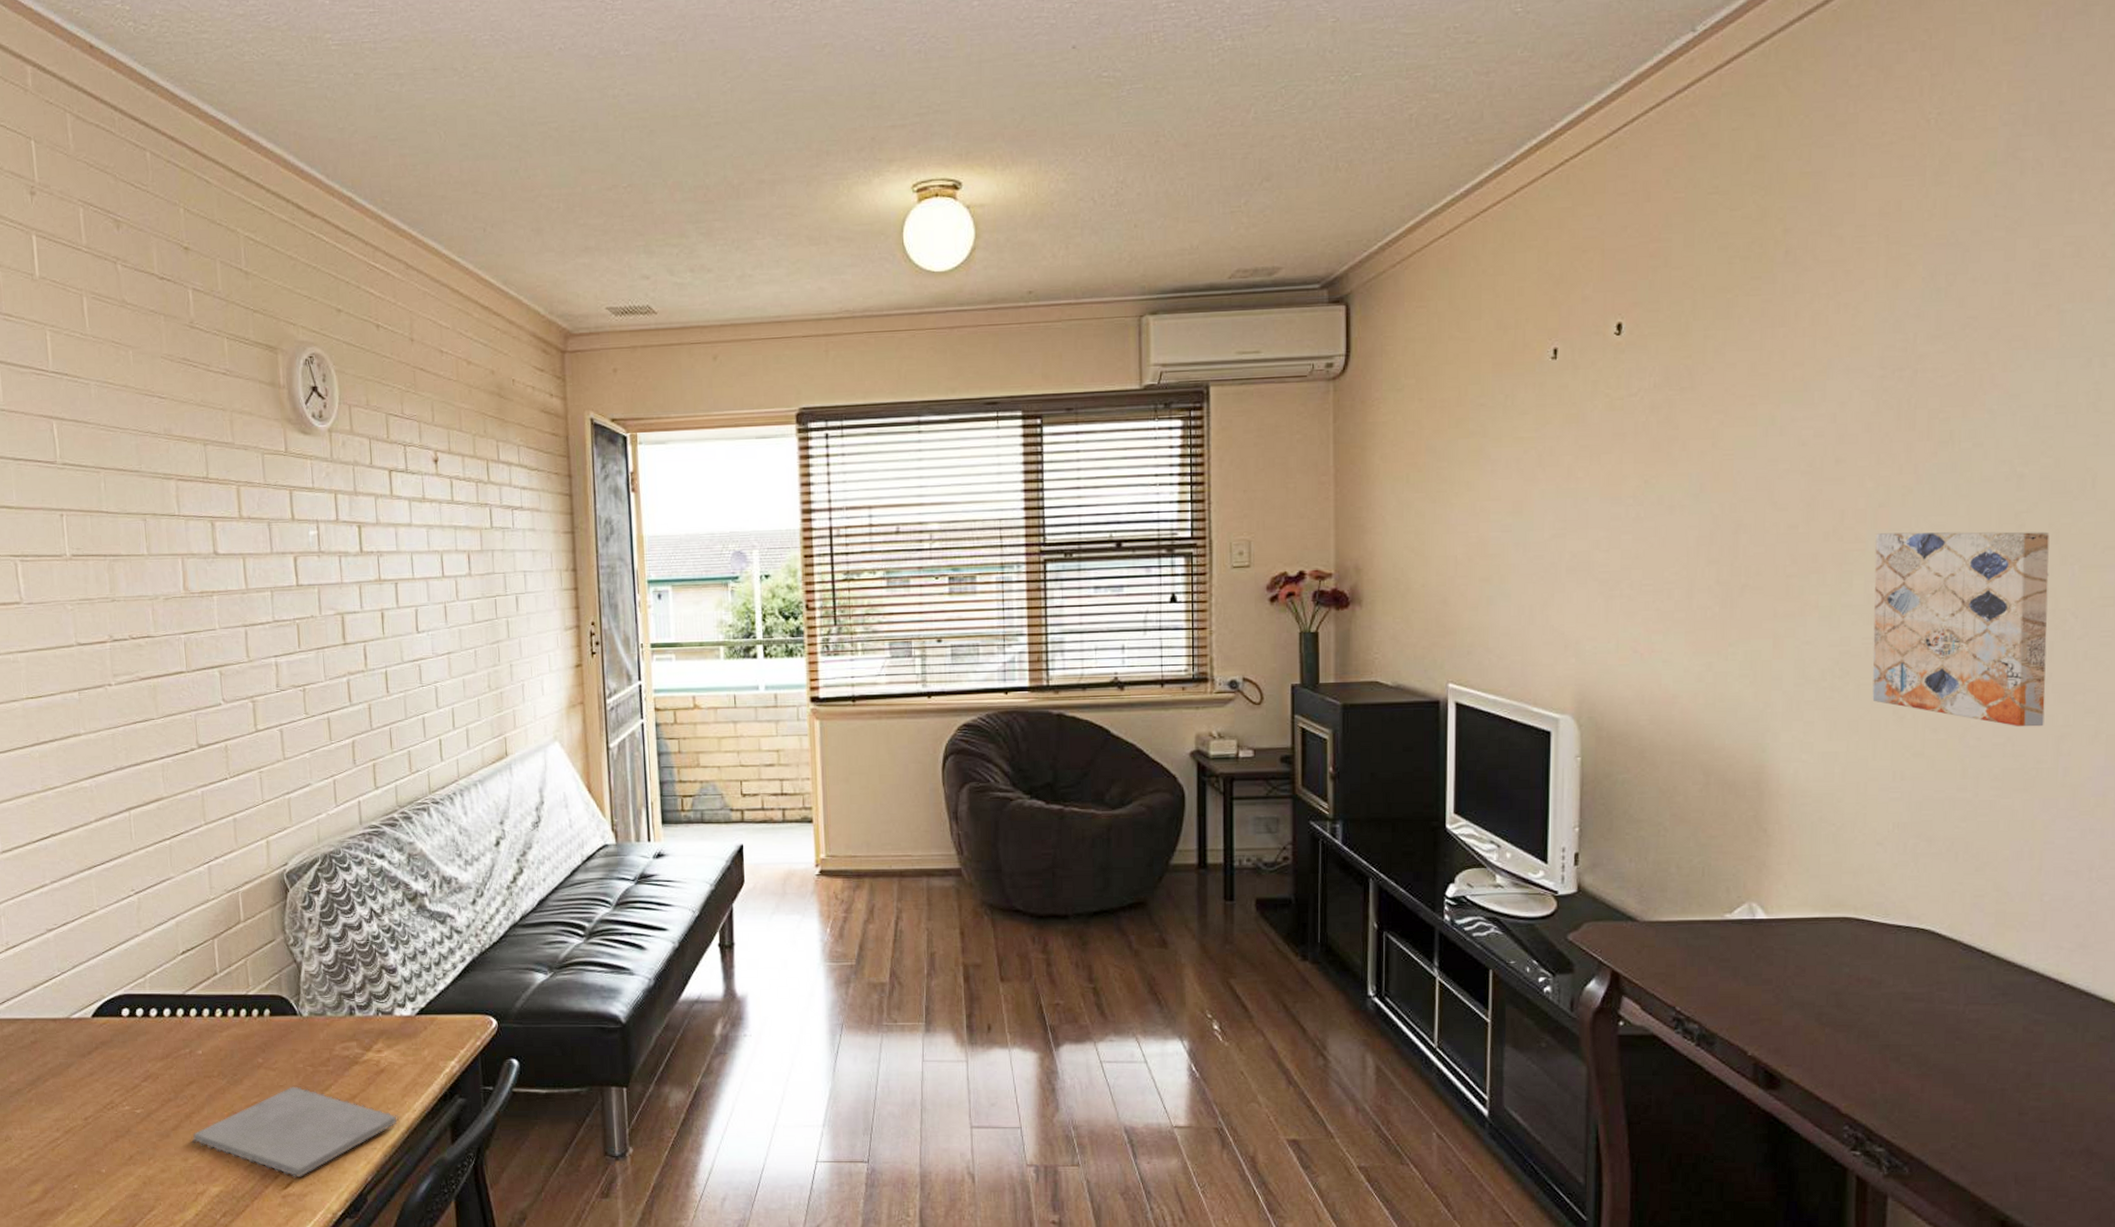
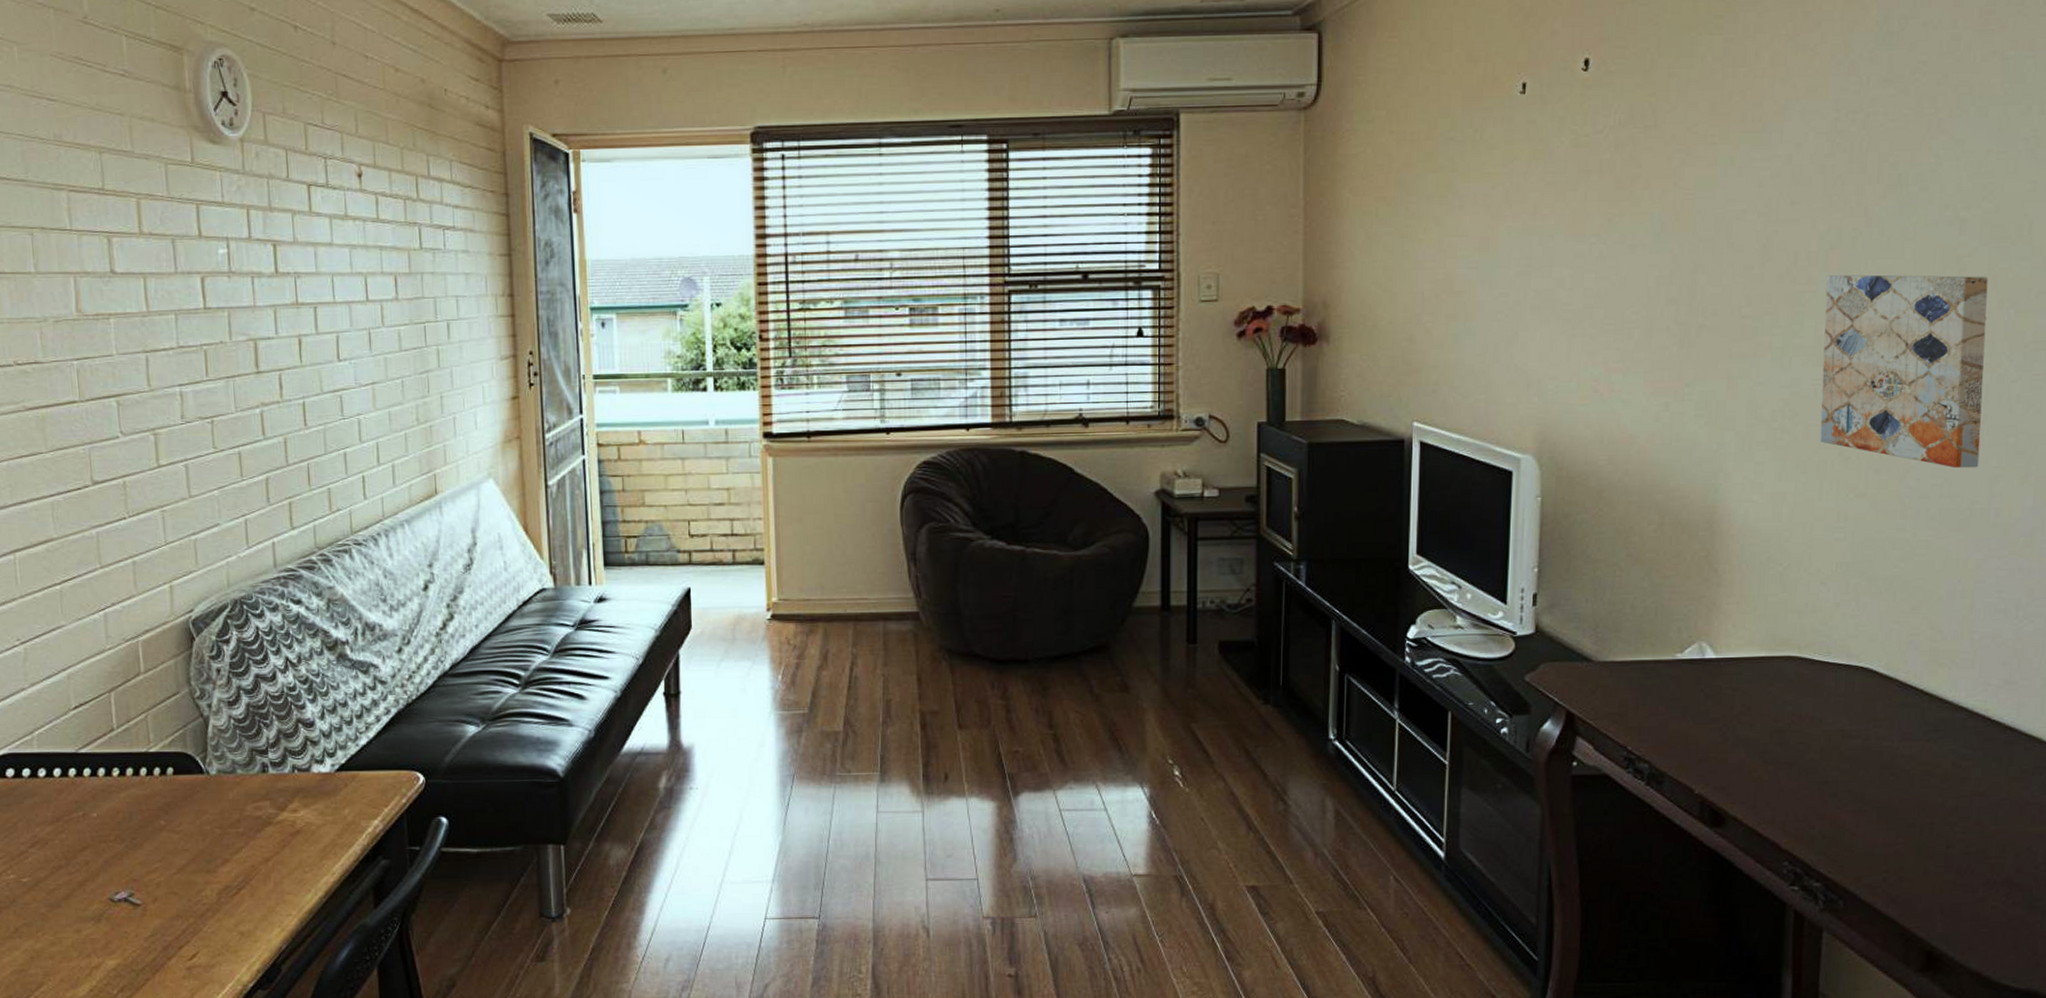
notepad: present [192,1086,400,1178] -> none [86,850,317,948]

